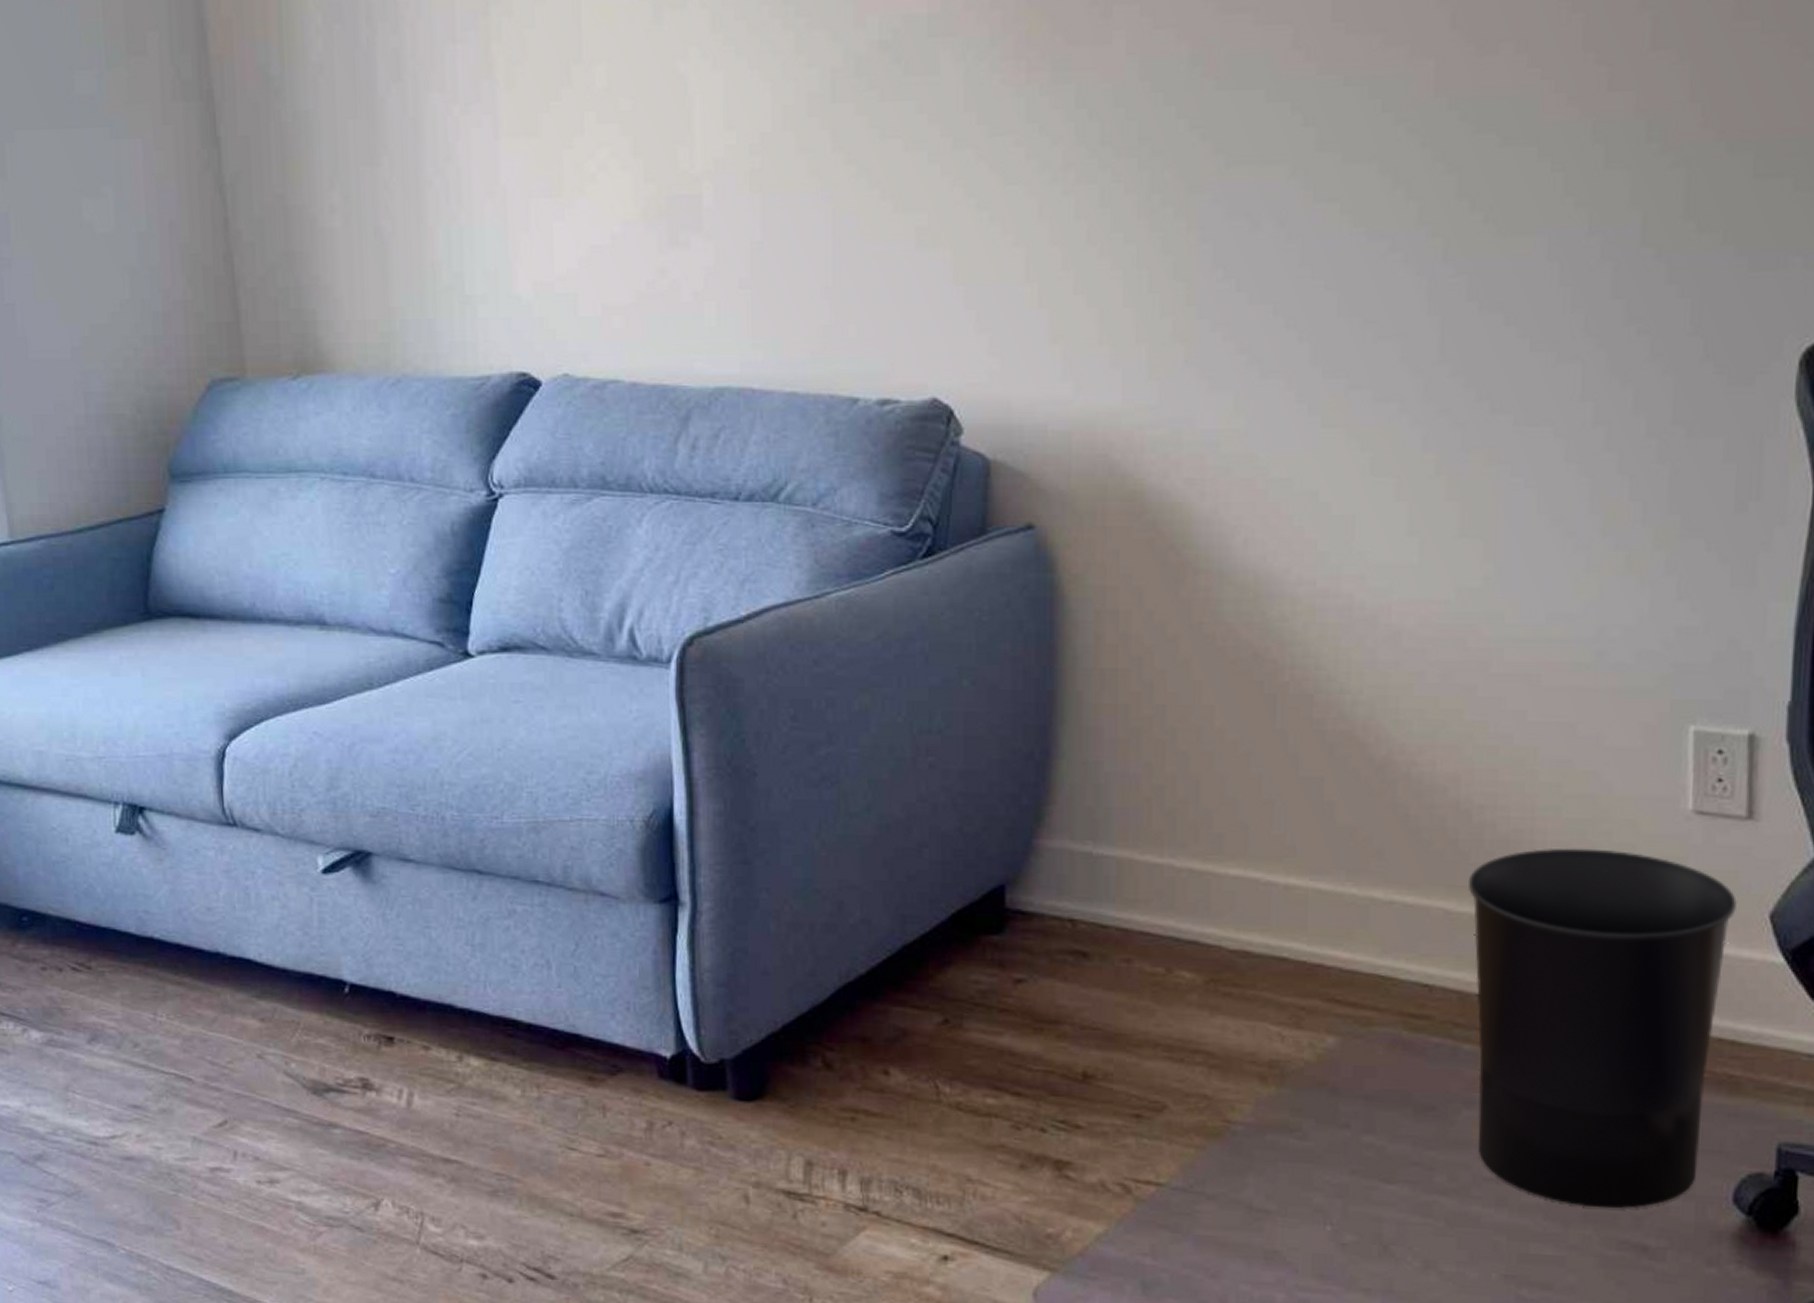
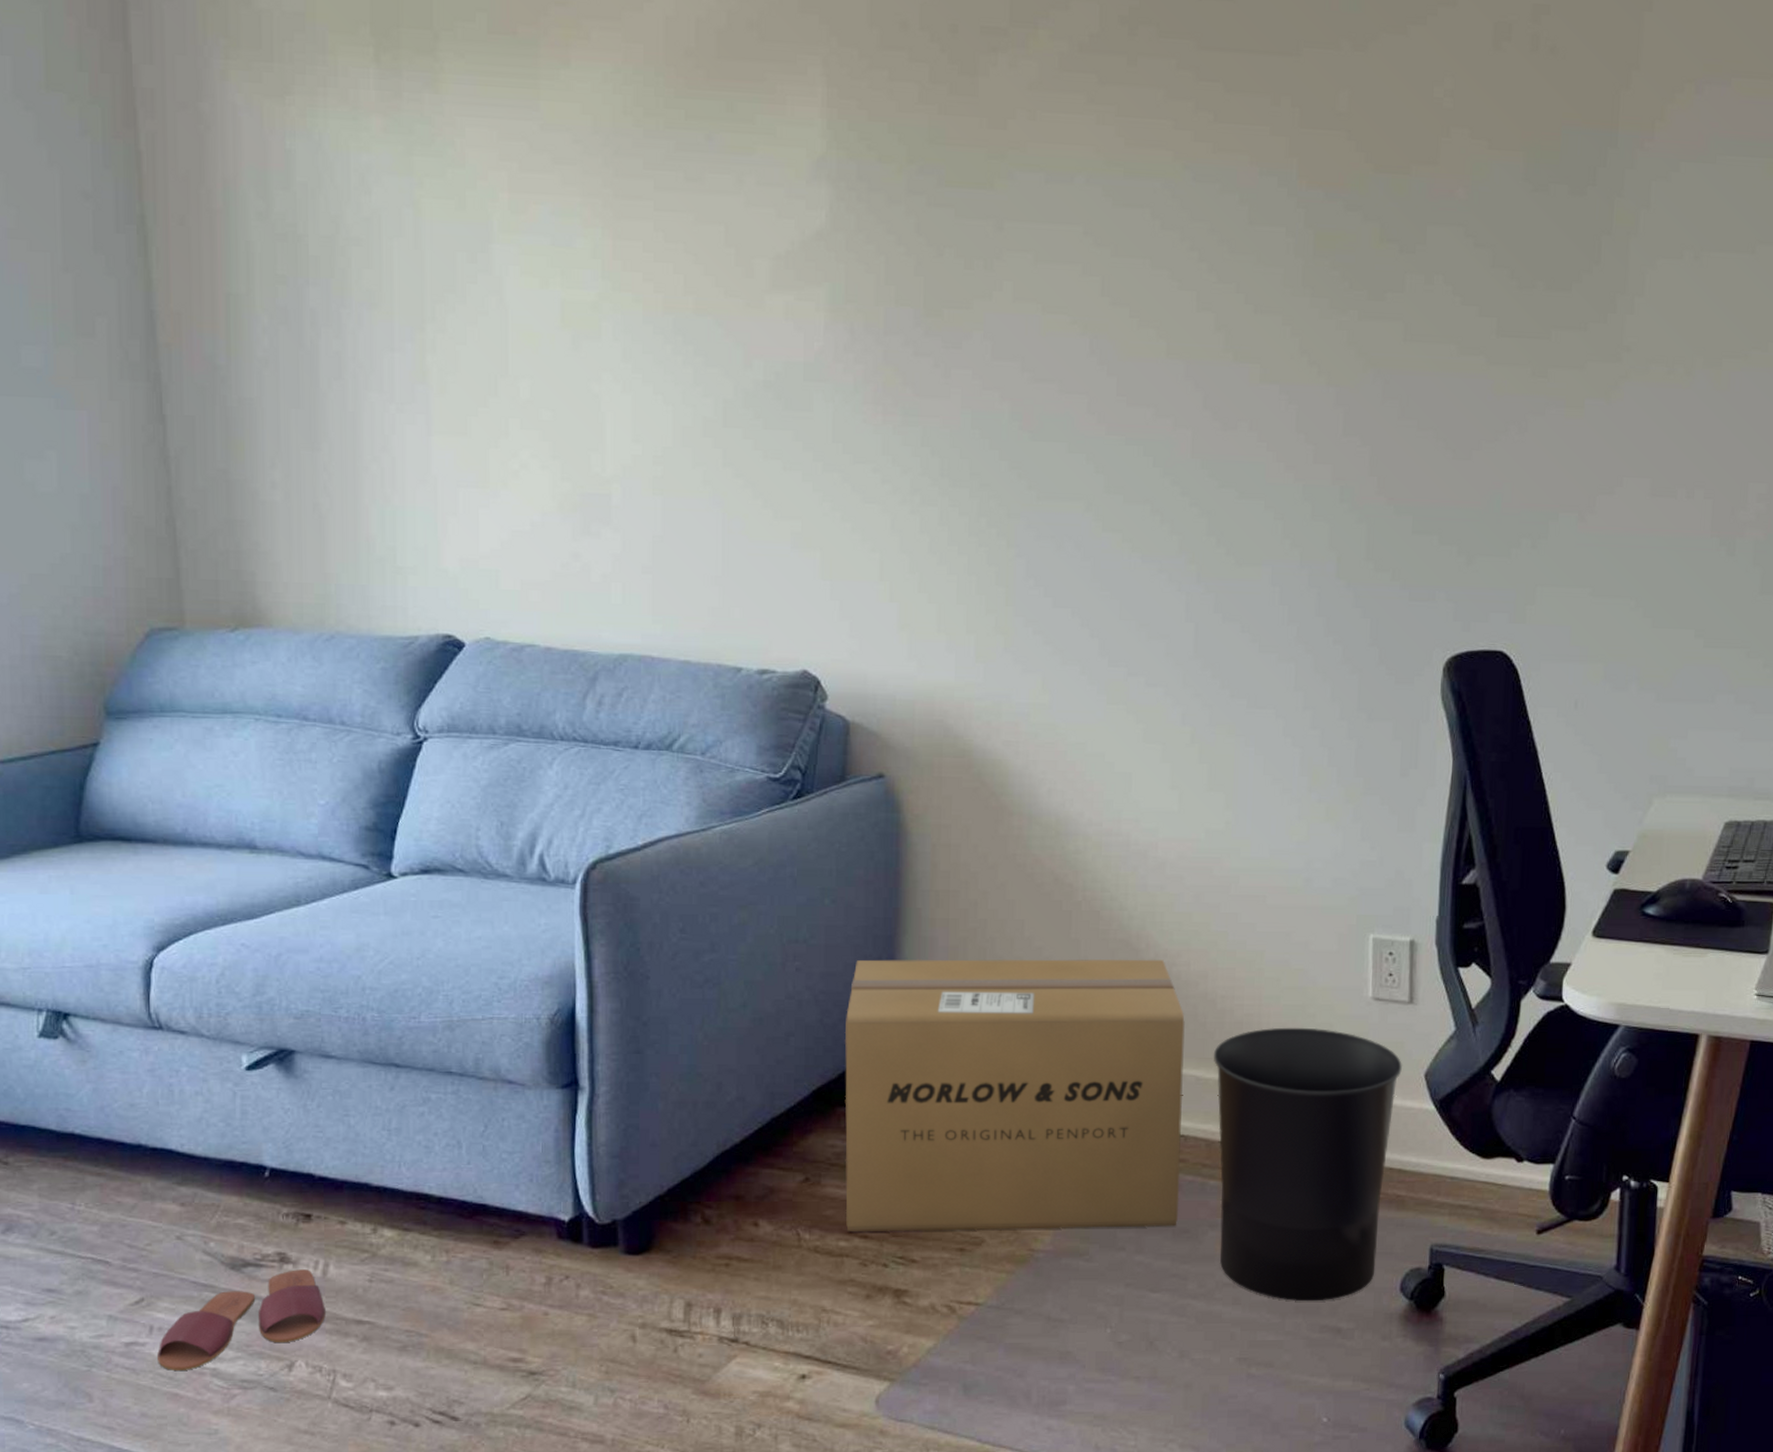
slippers: none [242,1098,411,1202] -> present [157,1269,326,1370]
box: none [989,754,1429,1101] -> present [844,958,1185,1231]

